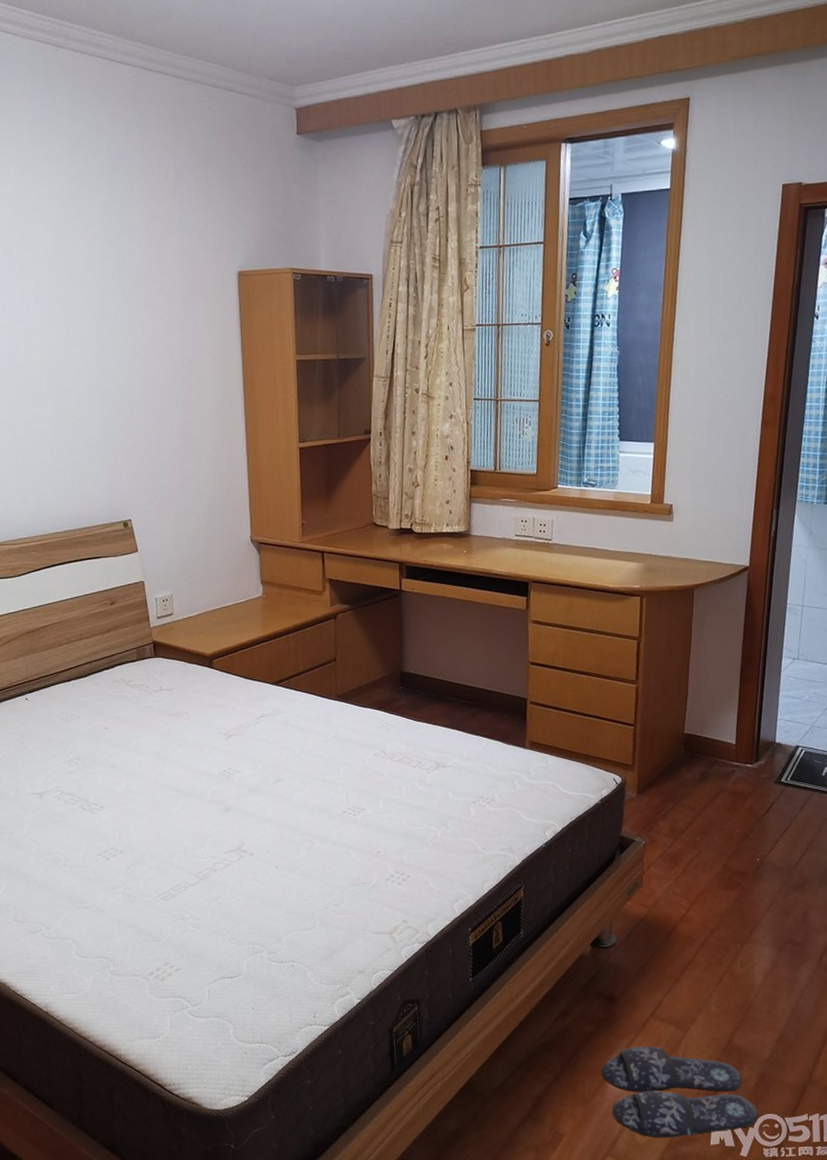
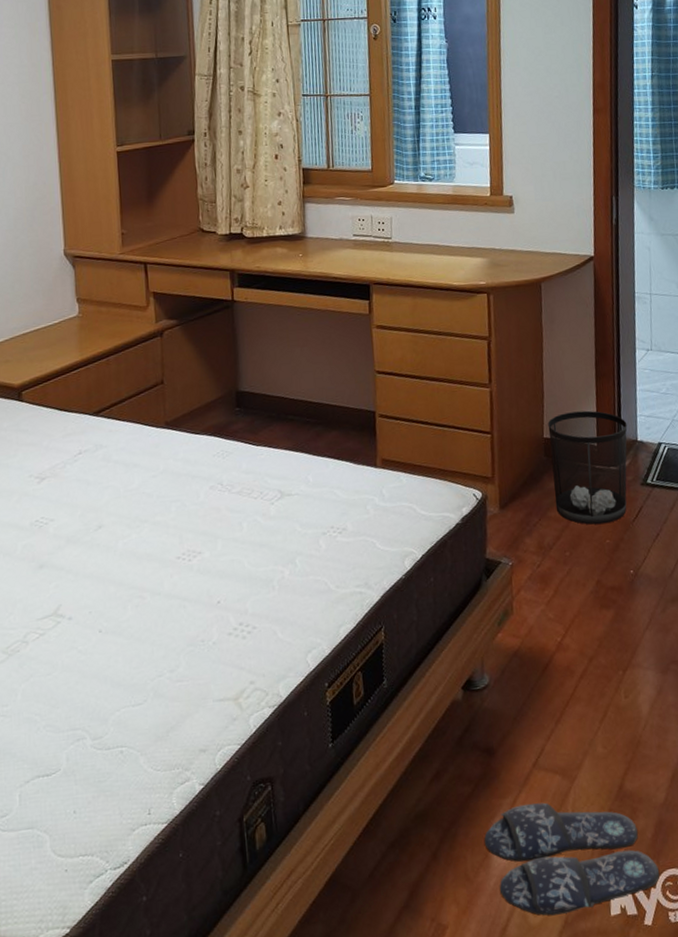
waste bin: none [689,711,767,815] -> present [548,410,628,525]

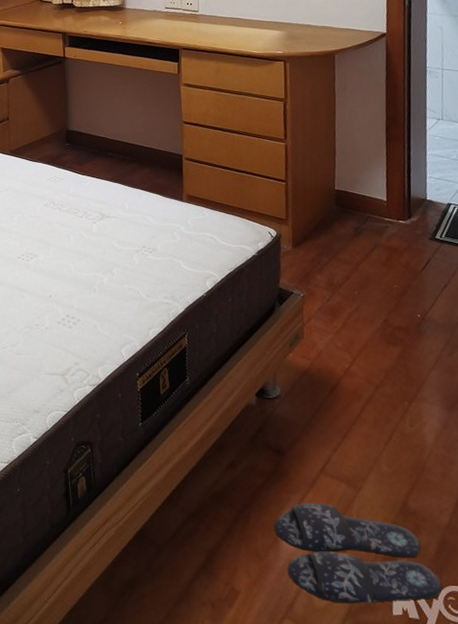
waste bin: present [548,410,628,525] -> none [339,169,417,271]

